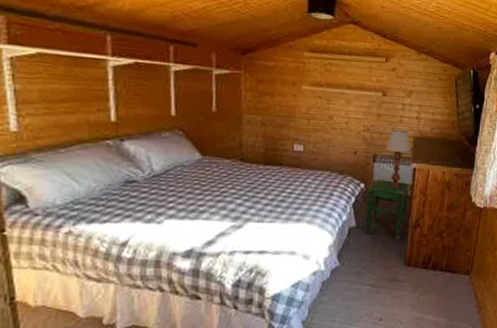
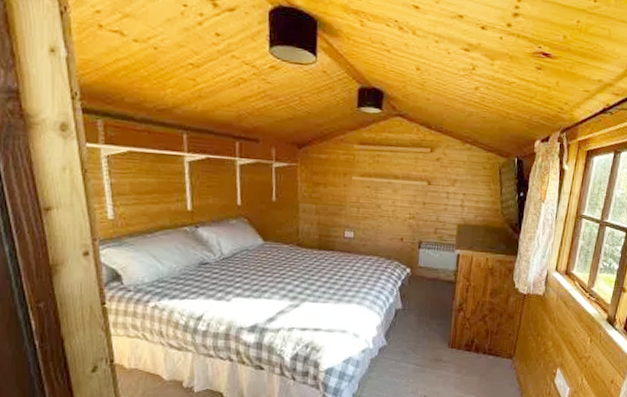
stool: present [364,180,410,240] -> none [410,265,453,323]
table lamp: present [386,129,411,189] -> none [431,217,455,274]

